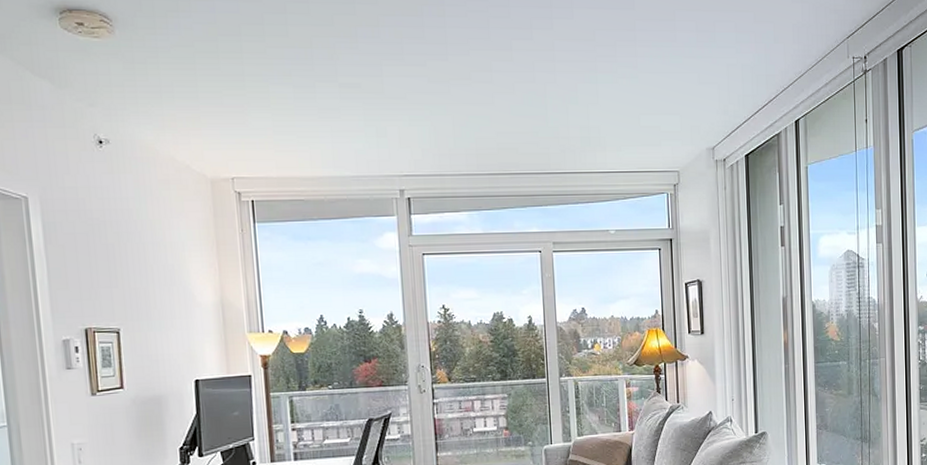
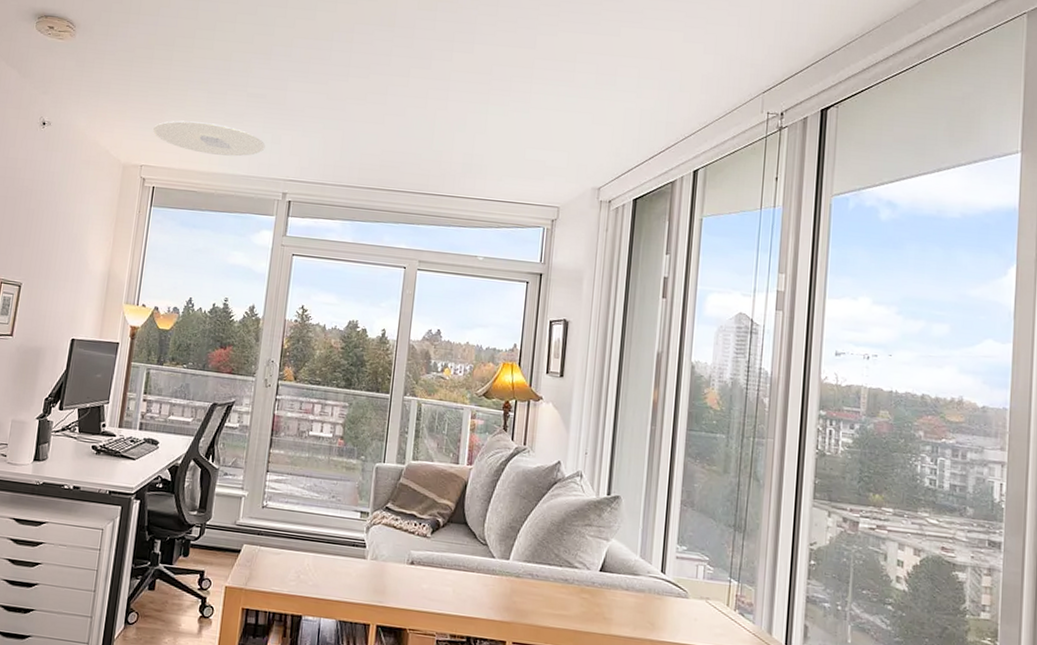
ceiling light: none [238,122,371,156] -> present [153,120,266,157]

